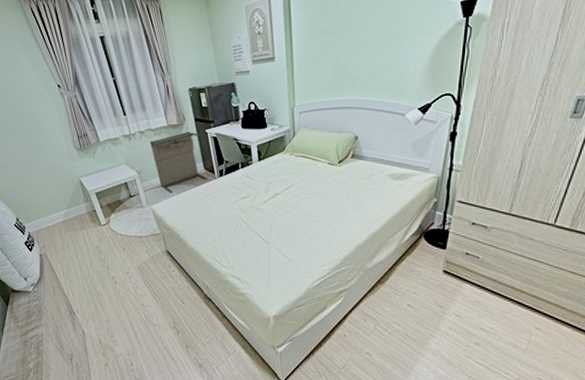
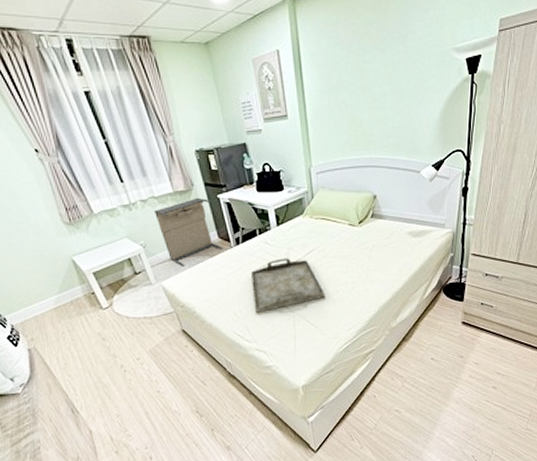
serving tray: none [232,192,301,242] -> present [251,258,326,314]

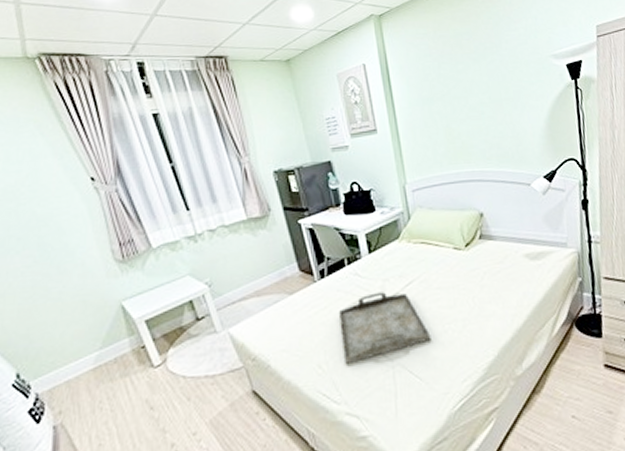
laundry hamper: present [154,197,223,266] -> none [223,224,305,307]

